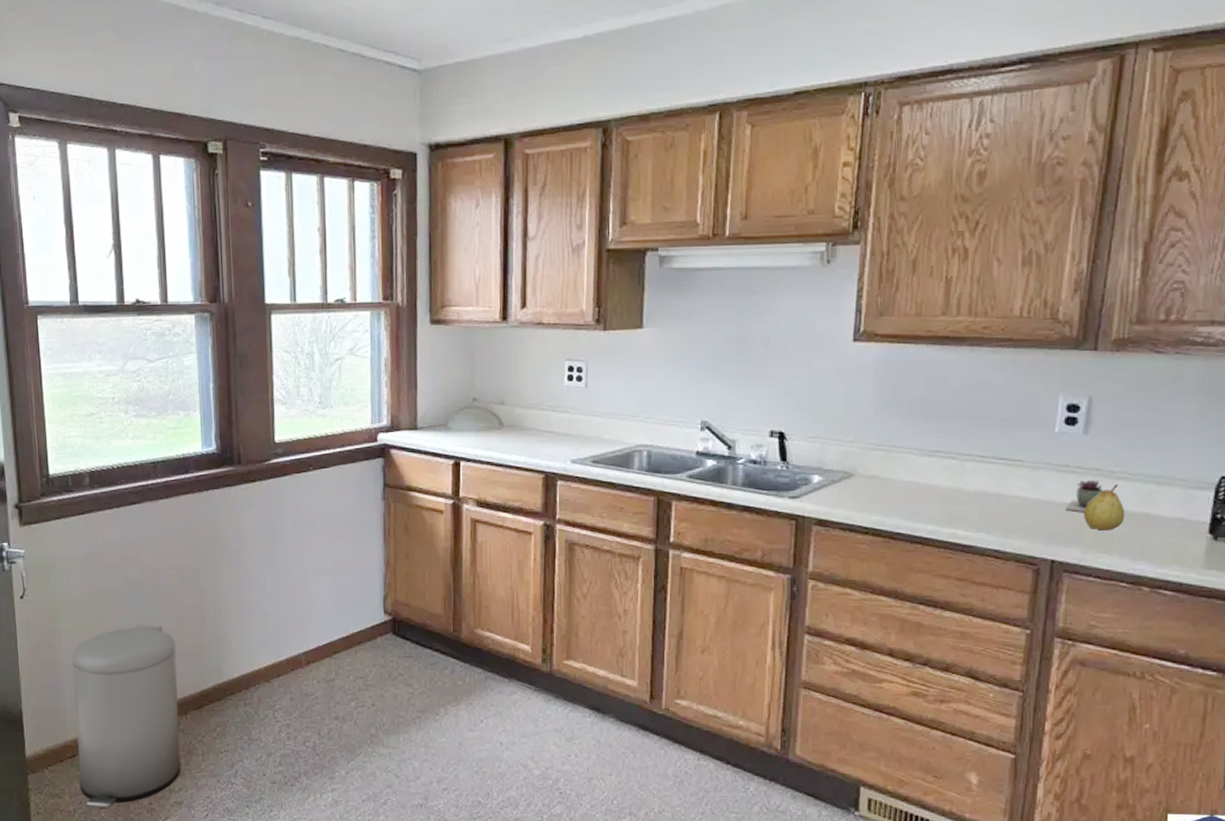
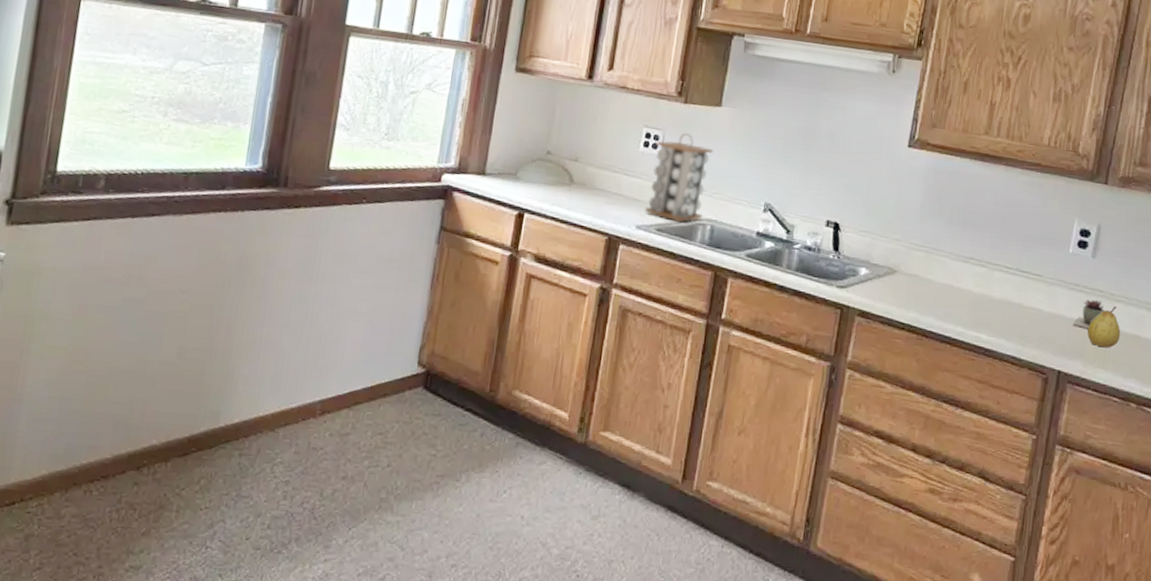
pedal bin: present [71,625,181,808] -> none [12,353,171,569]
spice rack: none [578,361,640,450] -> present [645,133,713,222]

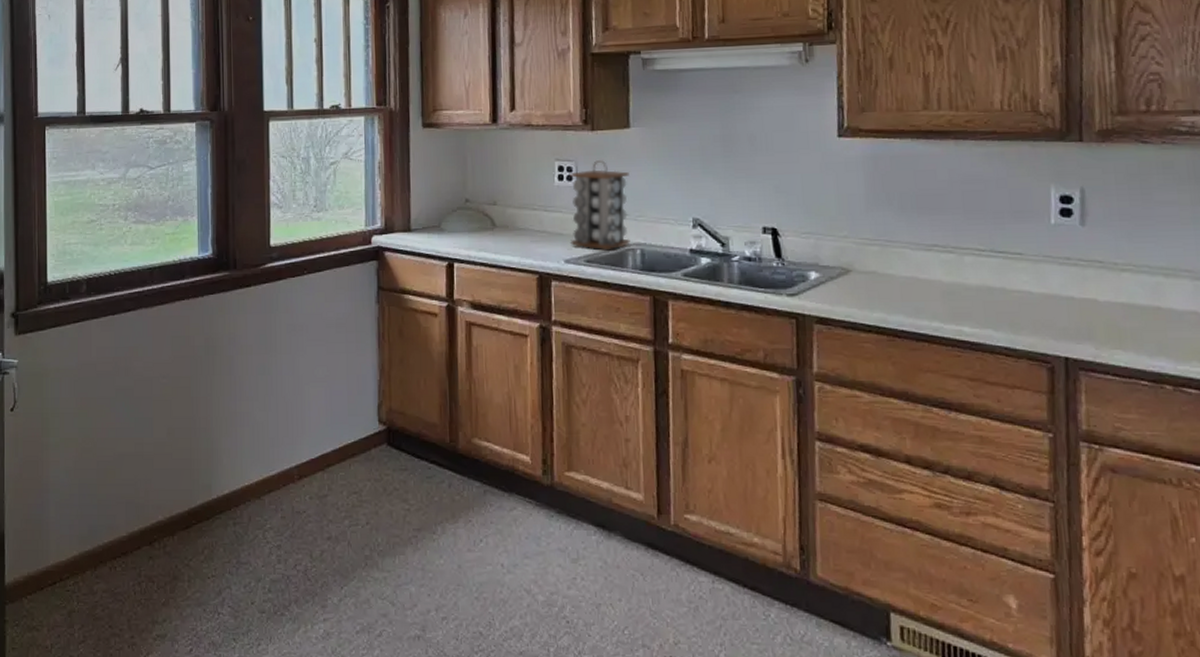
succulent plant: present [1073,299,1105,330] -> none [1072,273,1110,307]
fruit: present [1087,306,1121,348] -> none [1092,277,1136,326]

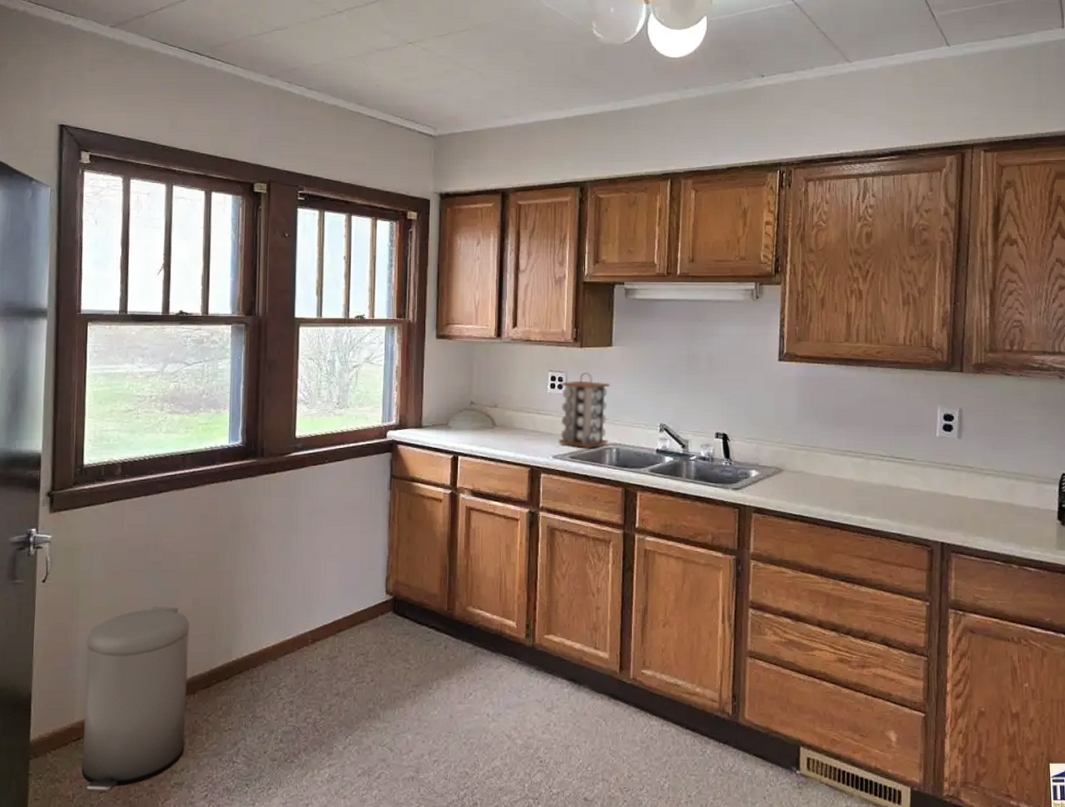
pedal bin: none [58,438,166,642] -> present [81,606,190,791]

